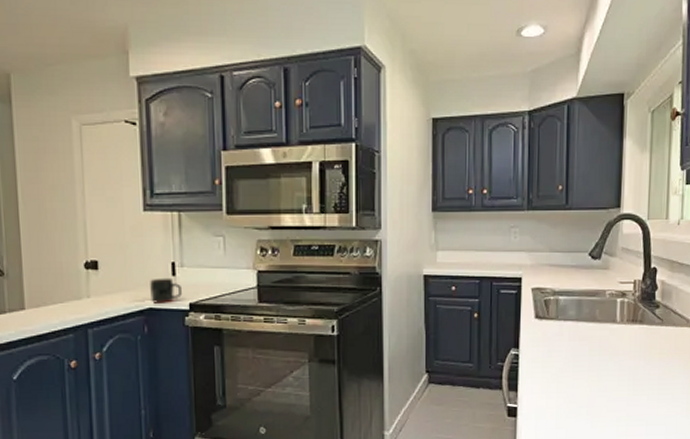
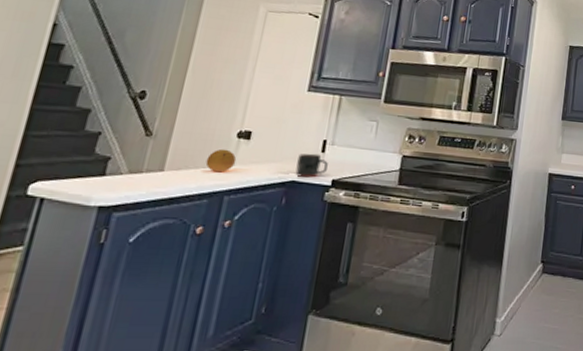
fruit: none [61,281,90,306] -> present [205,149,237,173]

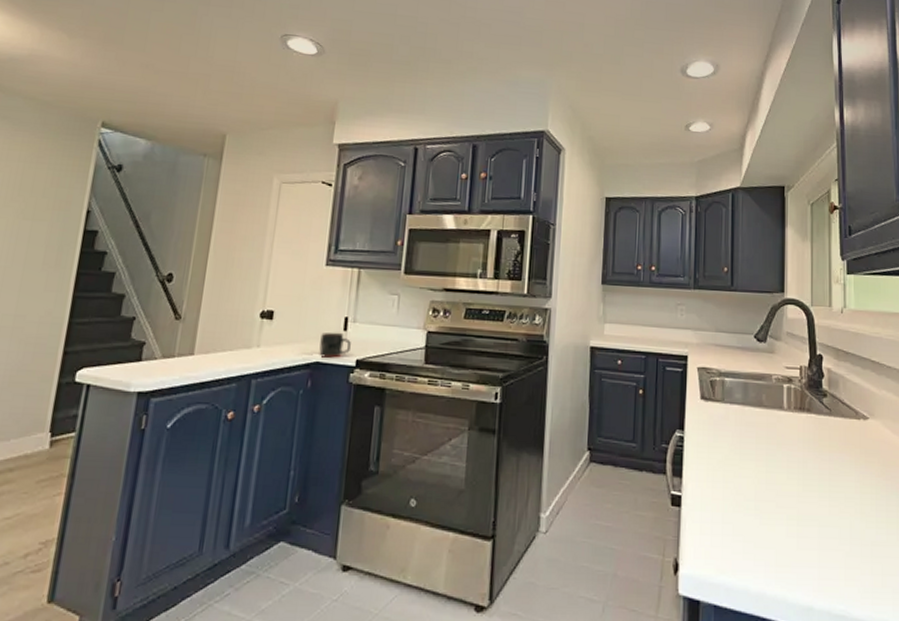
fruit: present [205,149,237,173] -> none [232,330,261,355]

